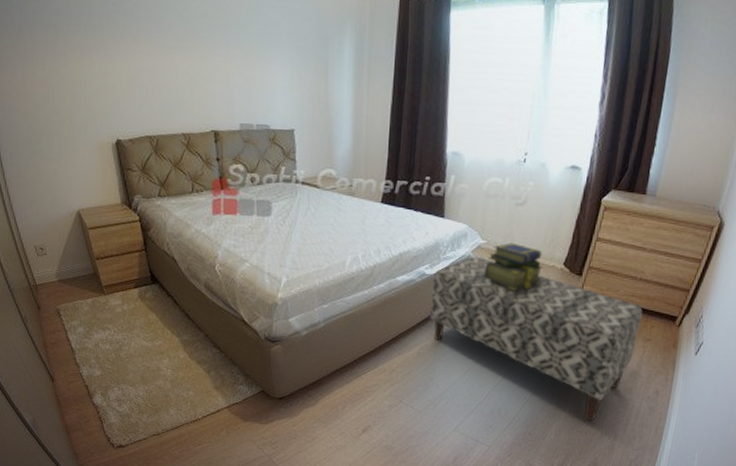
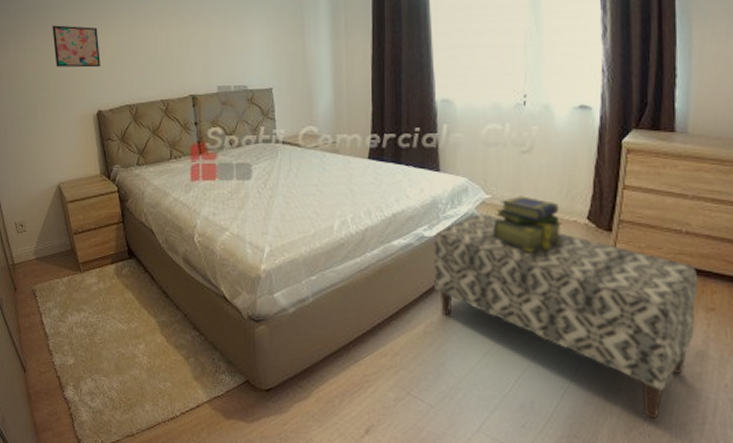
wall art: none [63,45,118,95] -> present [52,25,100,68]

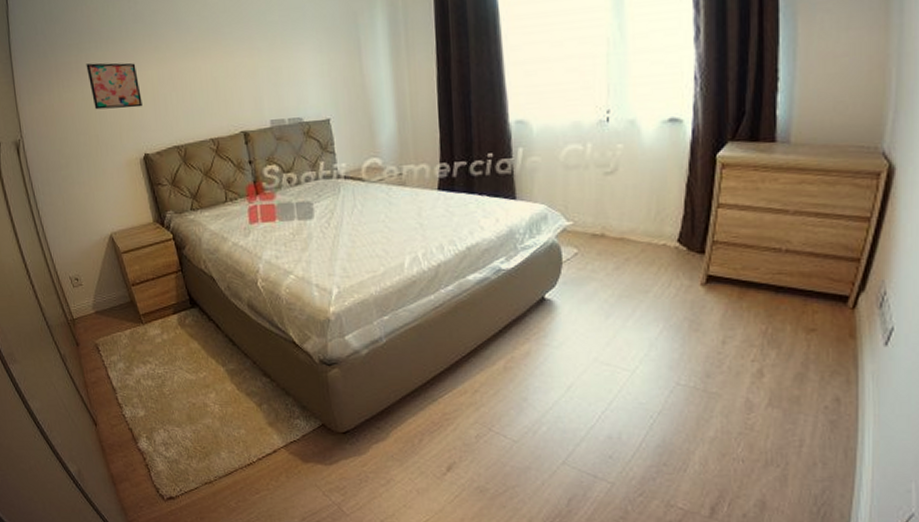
bench: present [434,213,699,420] -> none [511,242,799,445]
stack of books: present [493,196,563,252] -> none [575,220,652,280]

